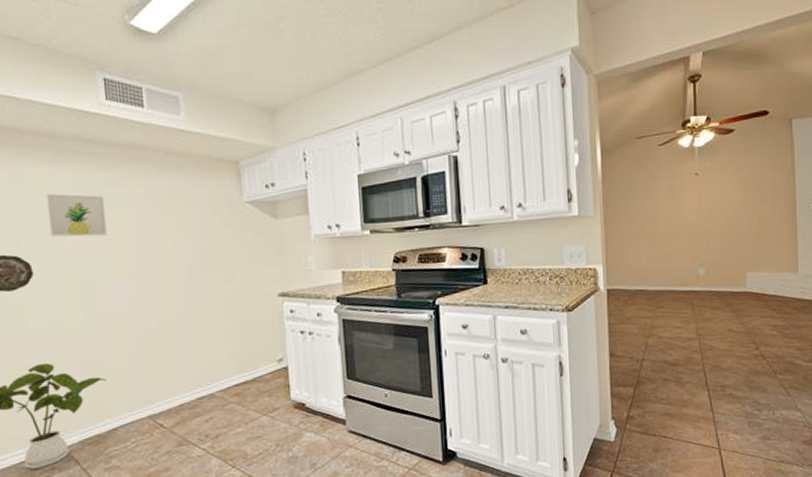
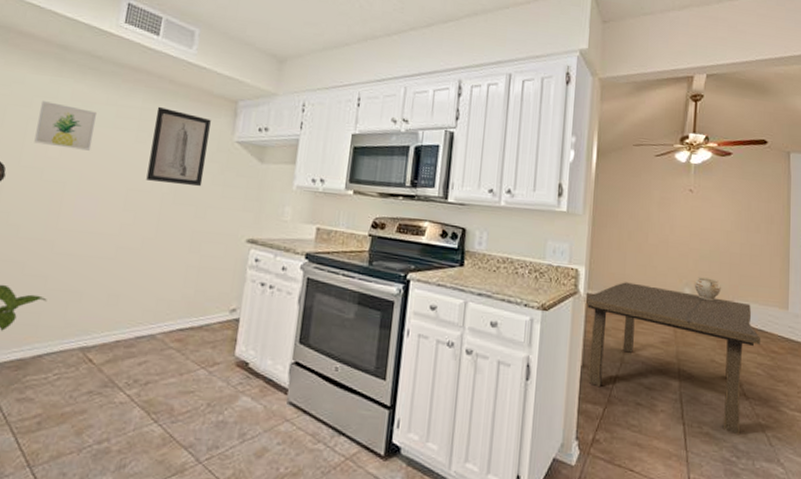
wall art: none [161,179,223,254] -> present [146,106,211,186]
dining table: none [605,272,773,392] -> present [584,282,760,435]
ceramic pot: none [707,255,734,276] -> present [694,277,722,300]

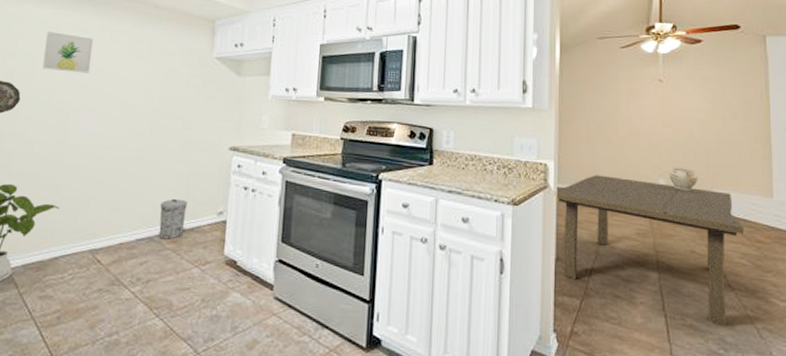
wall art: present [146,106,211,186] -> none [138,29,192,101]
trash can: none [161,293,197,338] -> present [158,198,187,240]

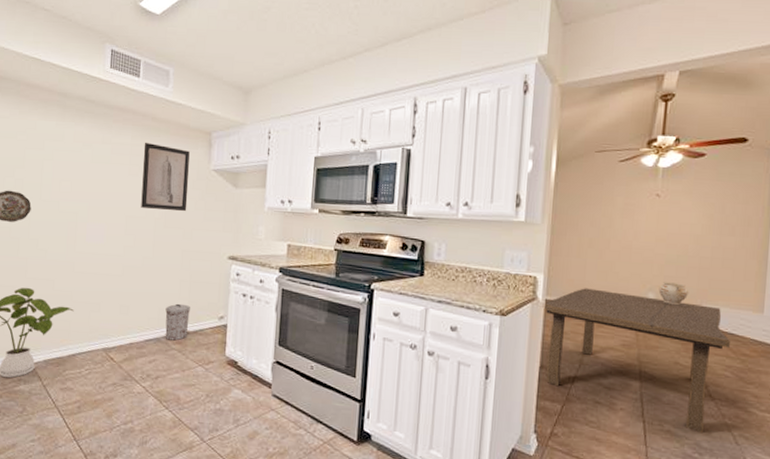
wall art: present [42,31,93,73] -> none [49,144,96,184]
wall art: none [138,29,192,101] -> present [141,142,190,212]

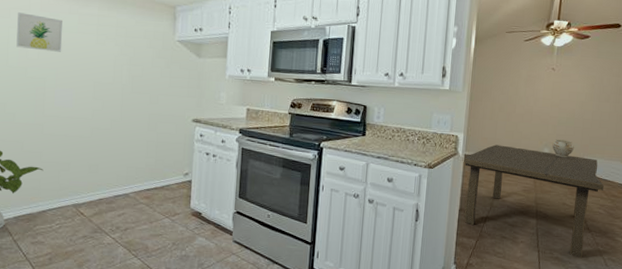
wall art: none [49,144,96,184] -> present [16,12,63,52]
wall art: present [141,142,190,212] -> none [108,13,155,78]
trash can: present [165,303,190,341] -> none [133,162,157,196]

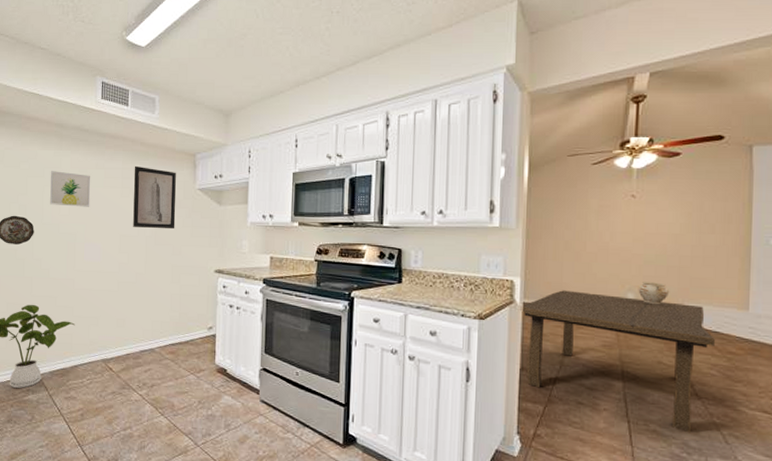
wall art: none [108,13,155,78] -> present [133,165,176,229]

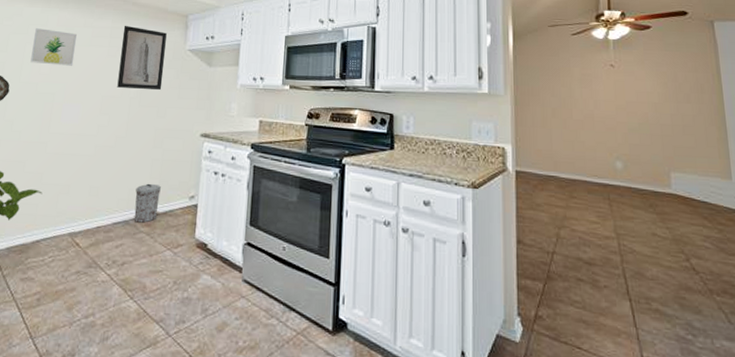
trash can: none [158,315,181,351] -> present [134,183,161,223]
dining table: present [520,290,715,433] -> none [513,158,705,312]
ceramic pot: present [638,282,670,304] -> none [625,150,656,173]

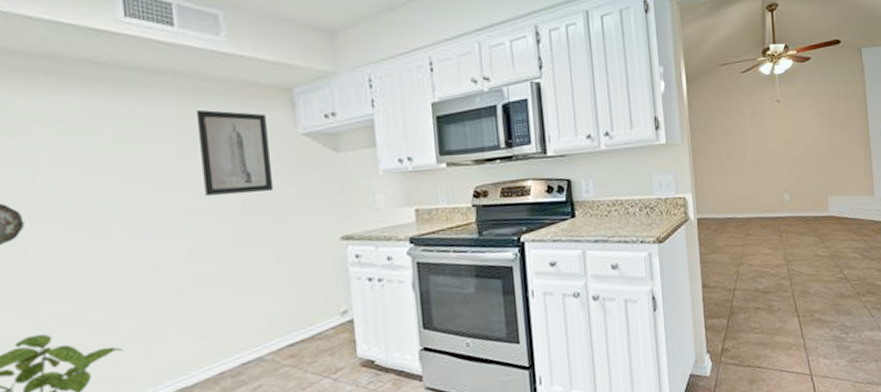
wall art: present [30,28,77,66] -> none [44,127,126,179]
trash can: present [134,183,161,223] -> none [265,306,301,356]

